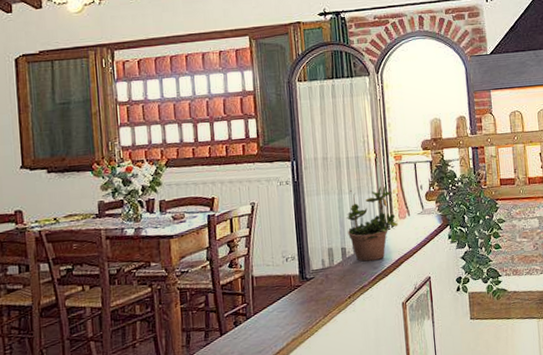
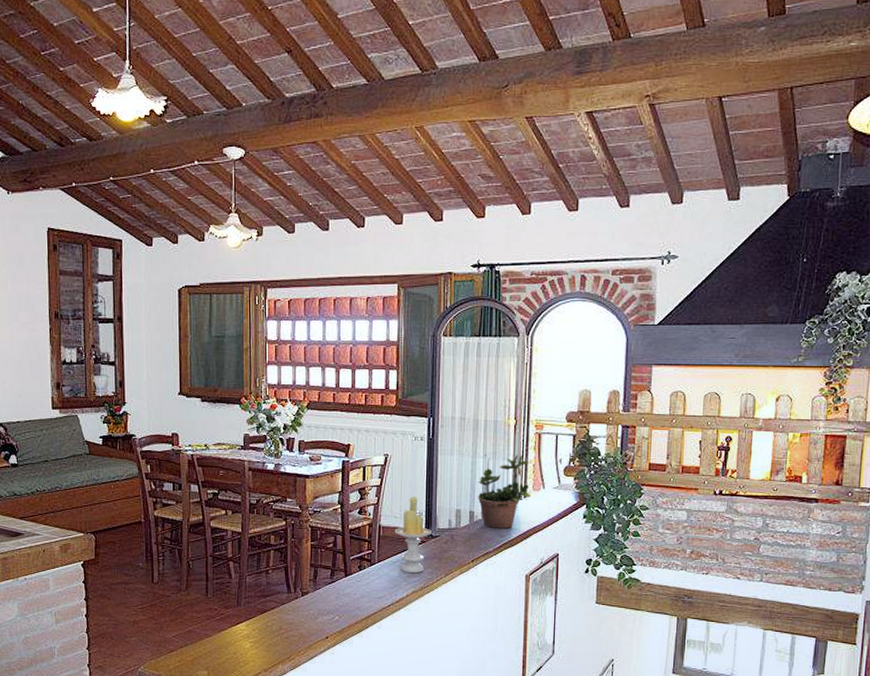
candle: none [268,240,306,321] -> present [394,496,431,573]

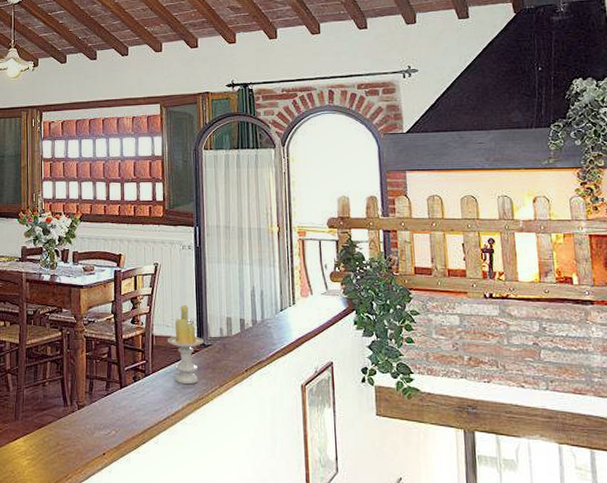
potted plant: present [477,454,531,528] -> none [246,260,300,336]

